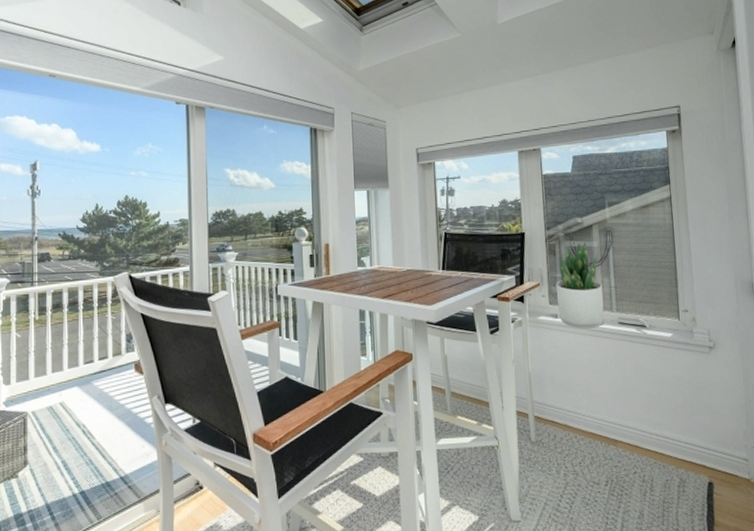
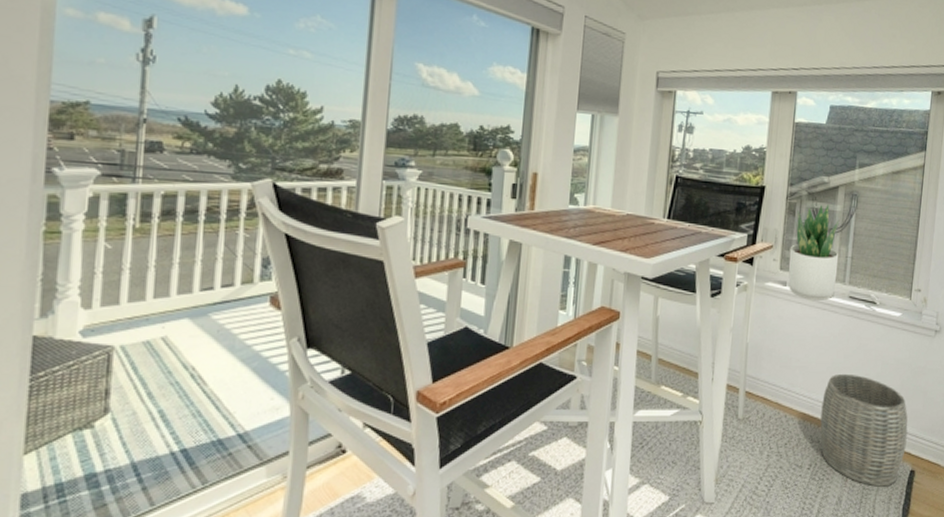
woven basket: none [608,393,700,500] -> present [820,373,908,487]

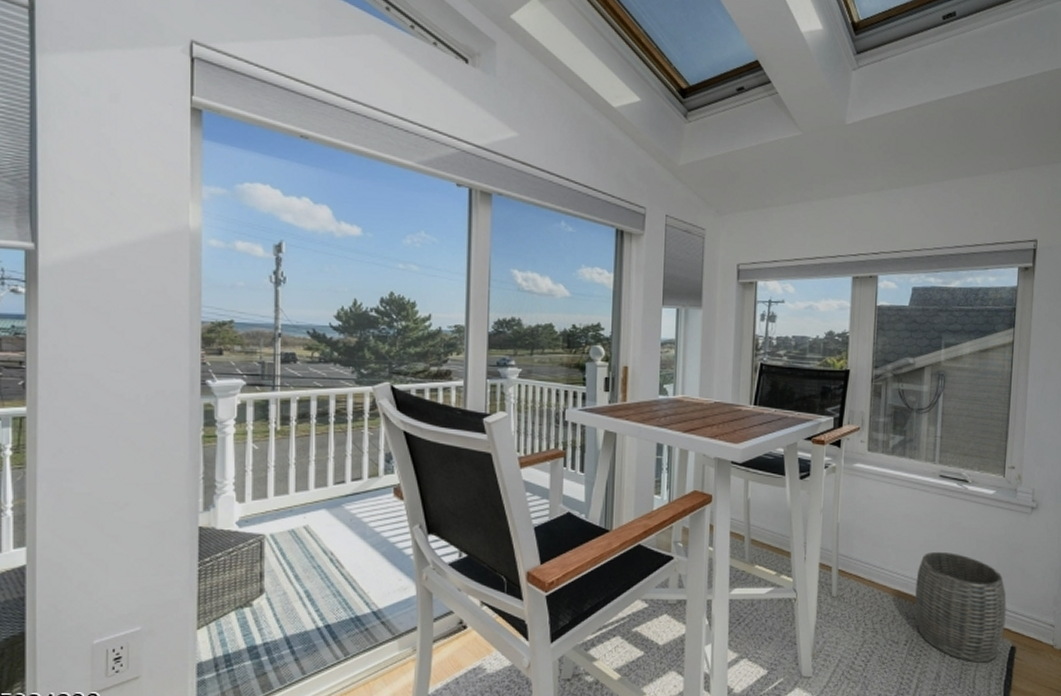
planter: present [788,204,840,301] -> none [876,385,928,480]

